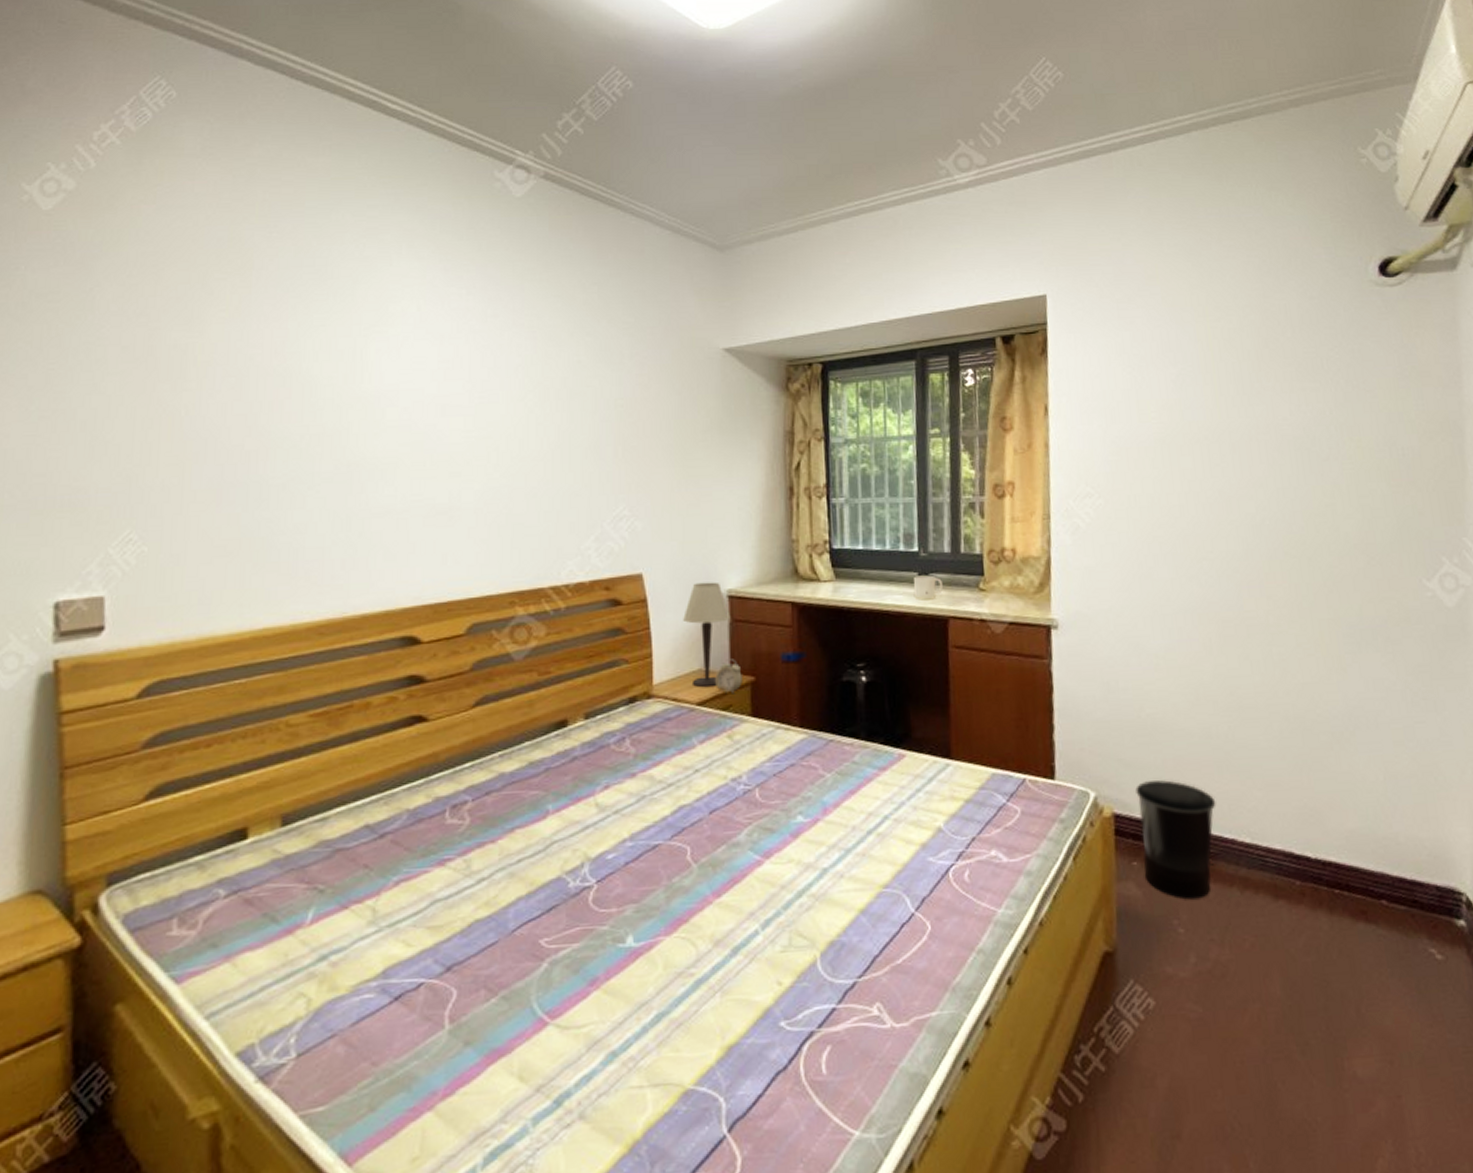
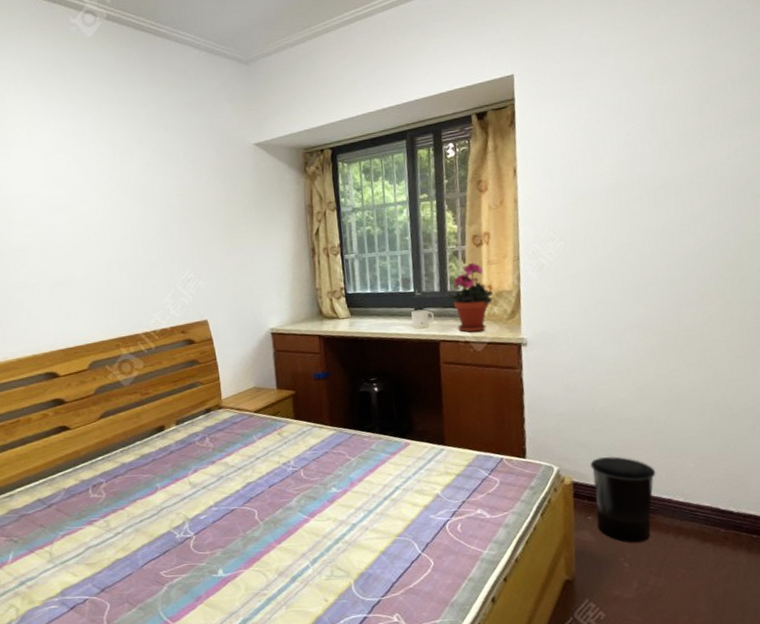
table lamp: present [683,582,731,688] -> none [239,323,274,401]
alarm clock: present [715,659,743,693] -> none [266,378,286,404]
potted plant: none [961,518,1017,608] -> present [448,262,493,333]

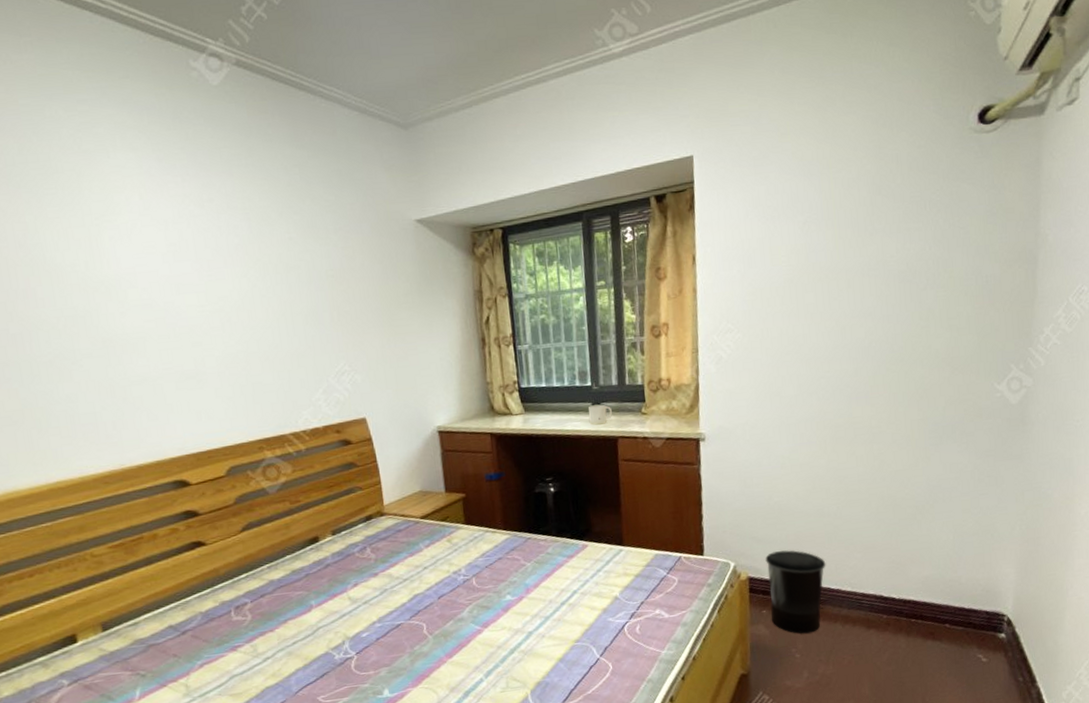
potted plant: present [448,262,493,333] -> none [627,354,672,428]

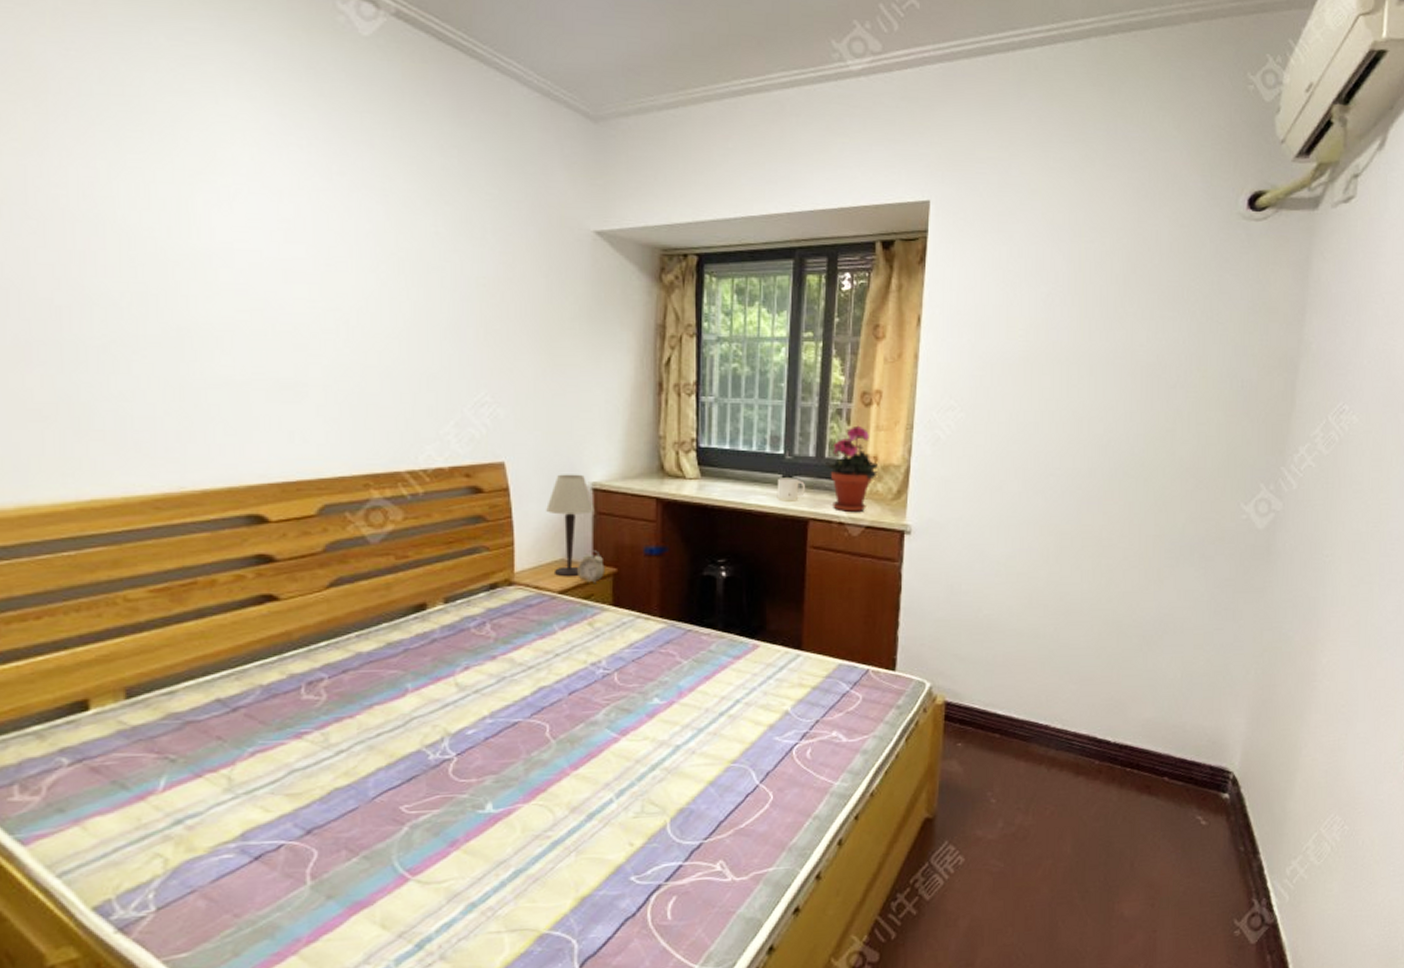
table lamp: none [403,420,442,506] -> present [546,474,595,577]
alarm clock: none [433,481,456,508] -> present [577,550,605,583]
potted plant: none [627,354,672,428] -> present [825,425,878,512]
waste bin: present [765,550,826,634] -> none [966,674,1036,775]

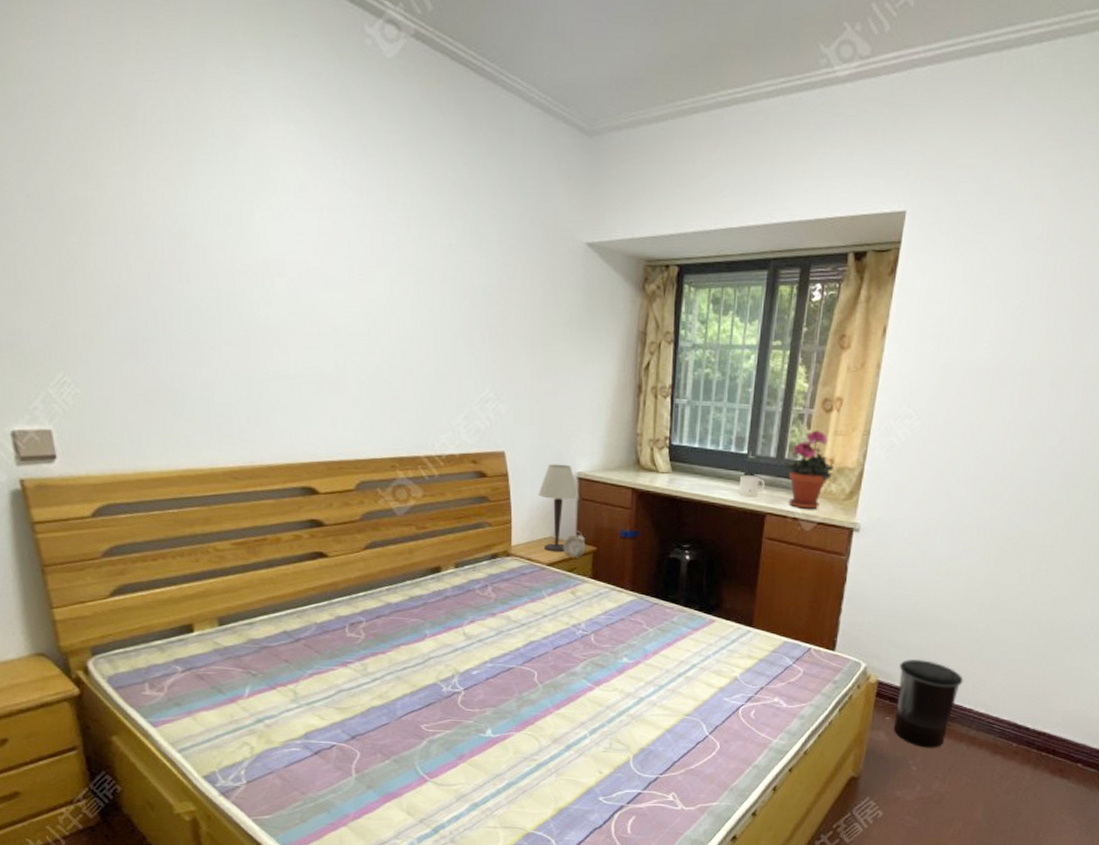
waste bin: none [966,674,1036,775] -> present [893,660,964,748]

